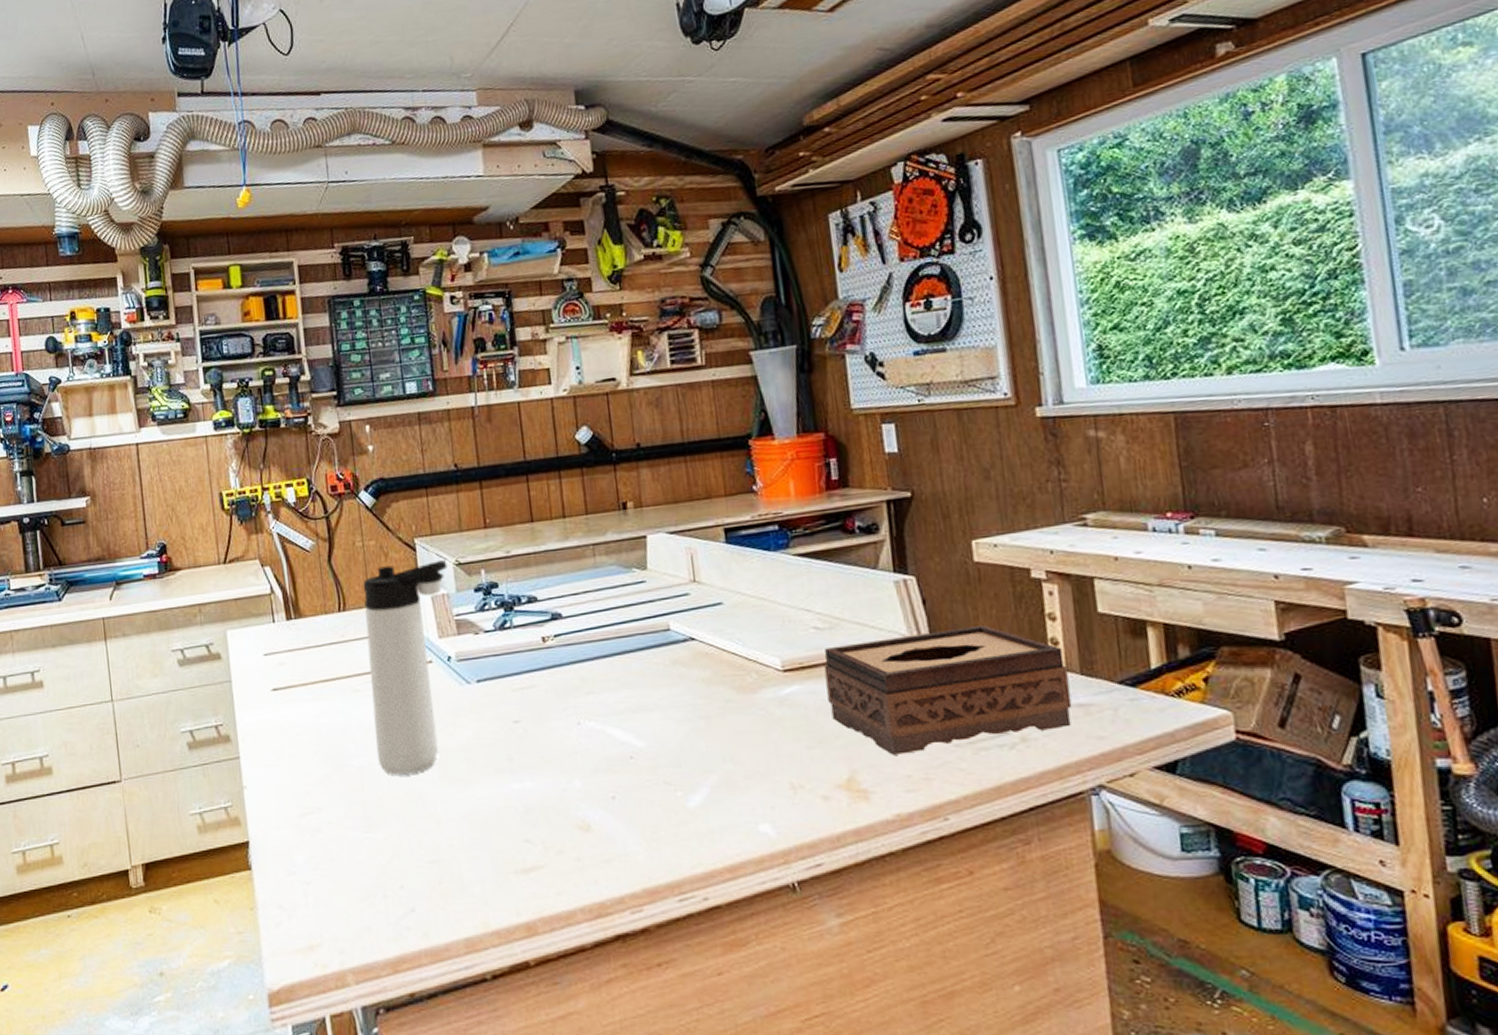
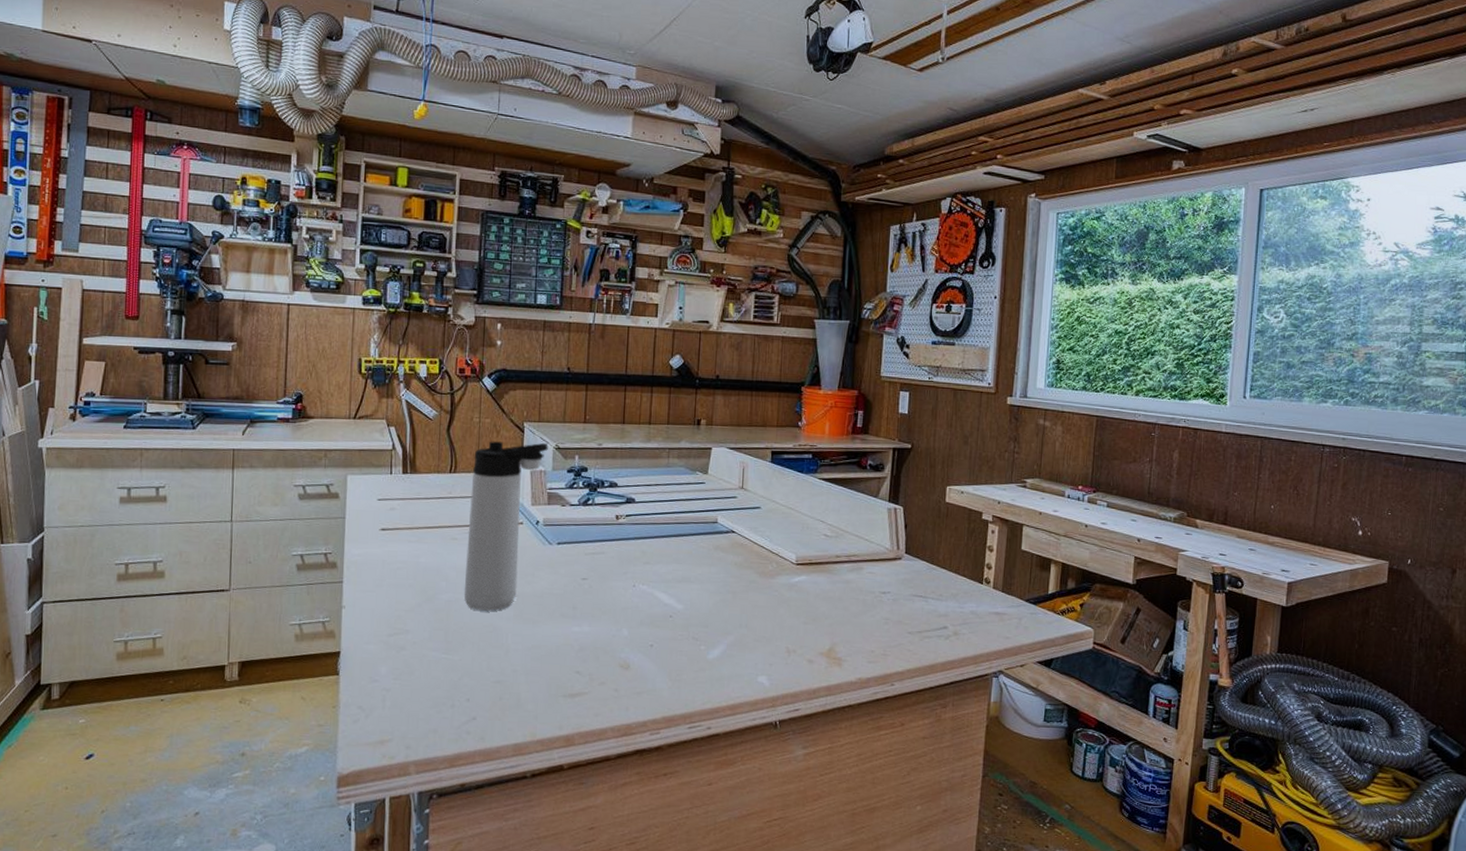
tissue box: present [824,624,1072,755] -> none [825,548,994,635]

